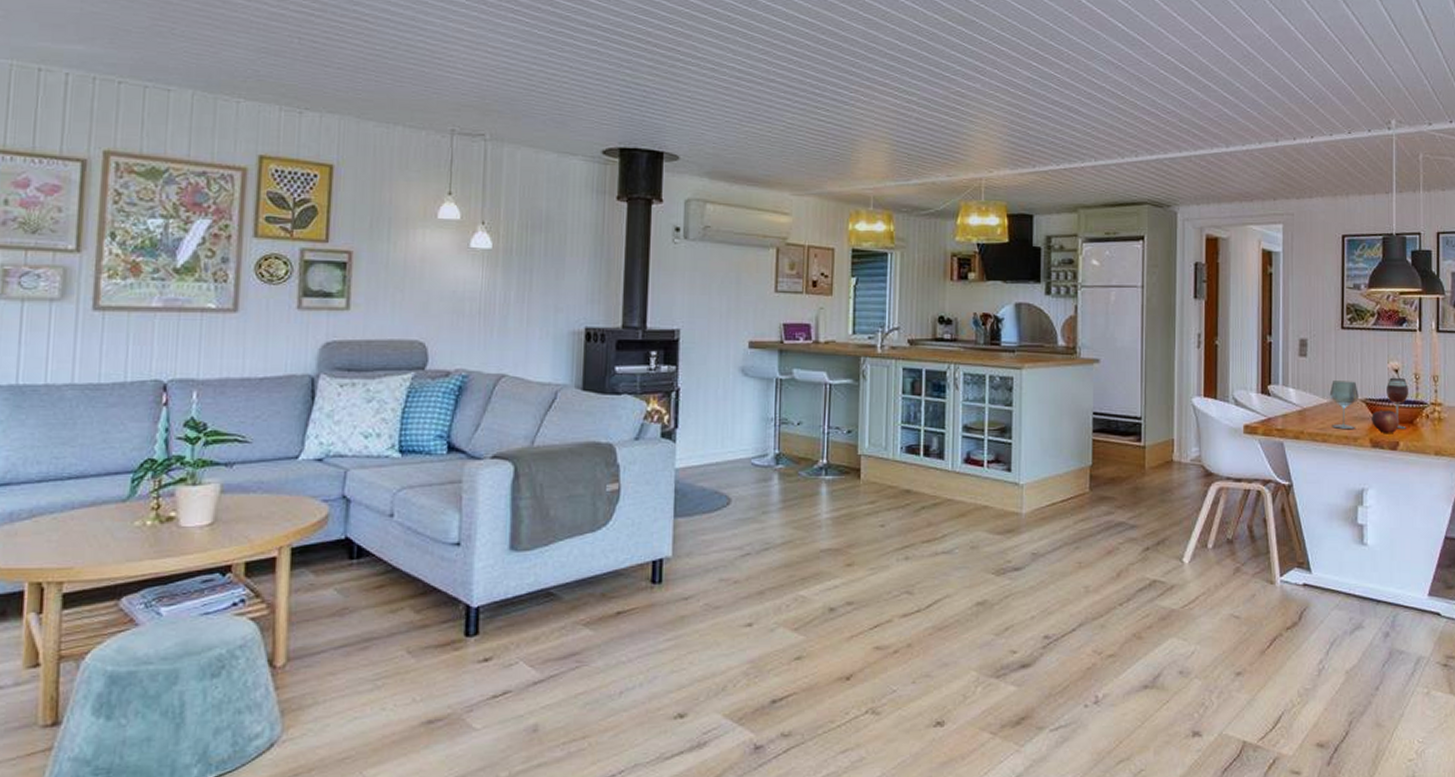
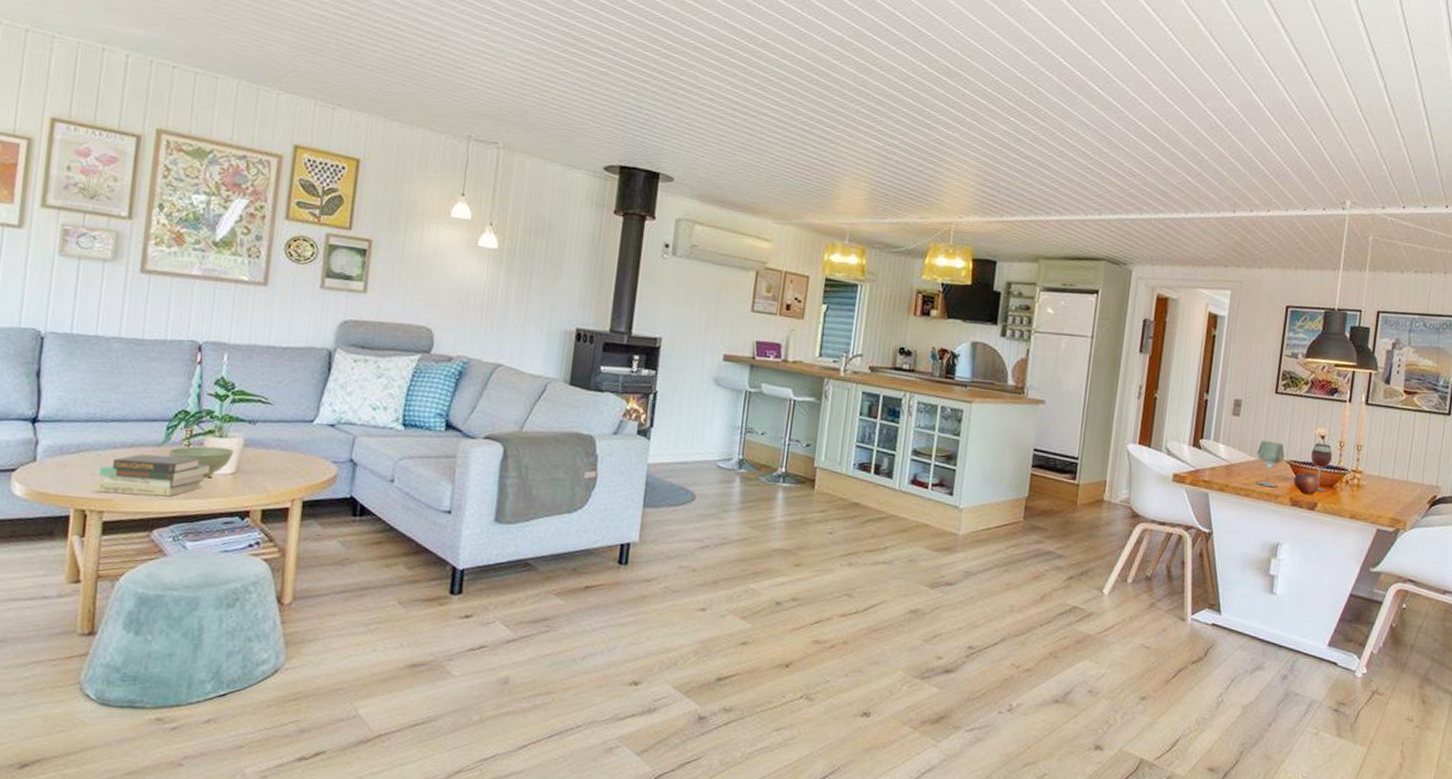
books: none [48,511,184,561] -> present [92,453,210,497]
bowl: none [134,496,210,534] -> present [168,446,234,479]

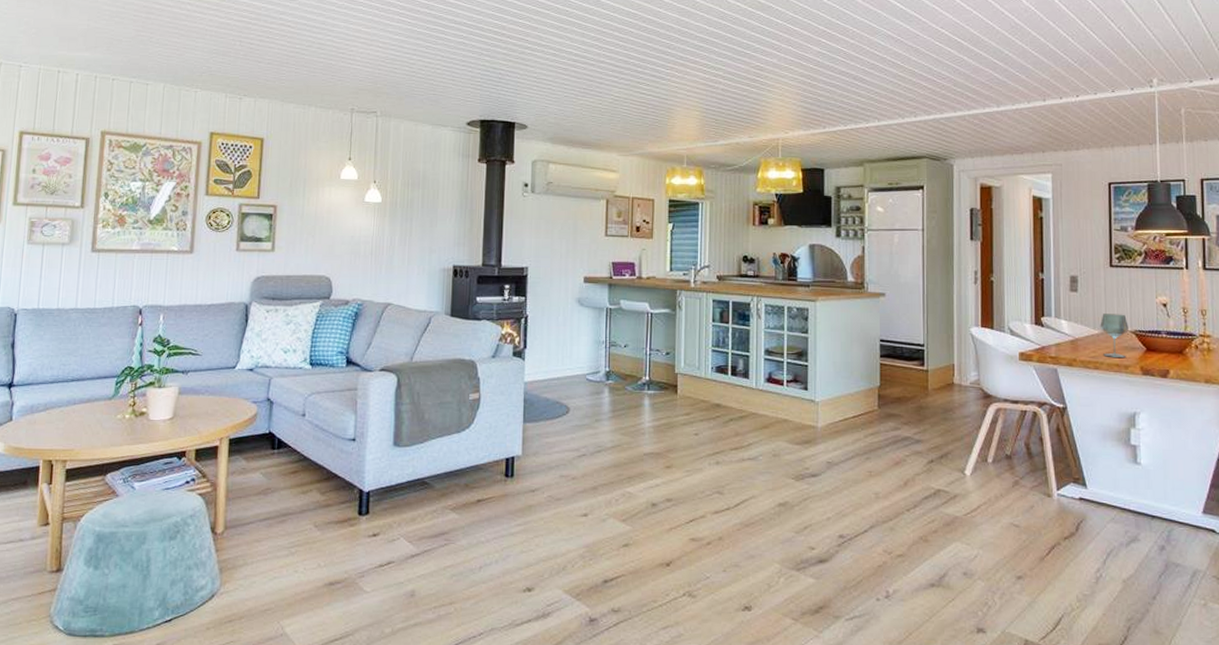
books: present [92,453,210,497] -> none [57,407,152,444]
bowl: present [168,446,234,479] -> none [117,396,171,426]
fruit: present [1294,472,1321,495] -> none [1142,340,1169,363]
wineglass: present [1311,443,1333,492] -> none [1155,311,1178,358]

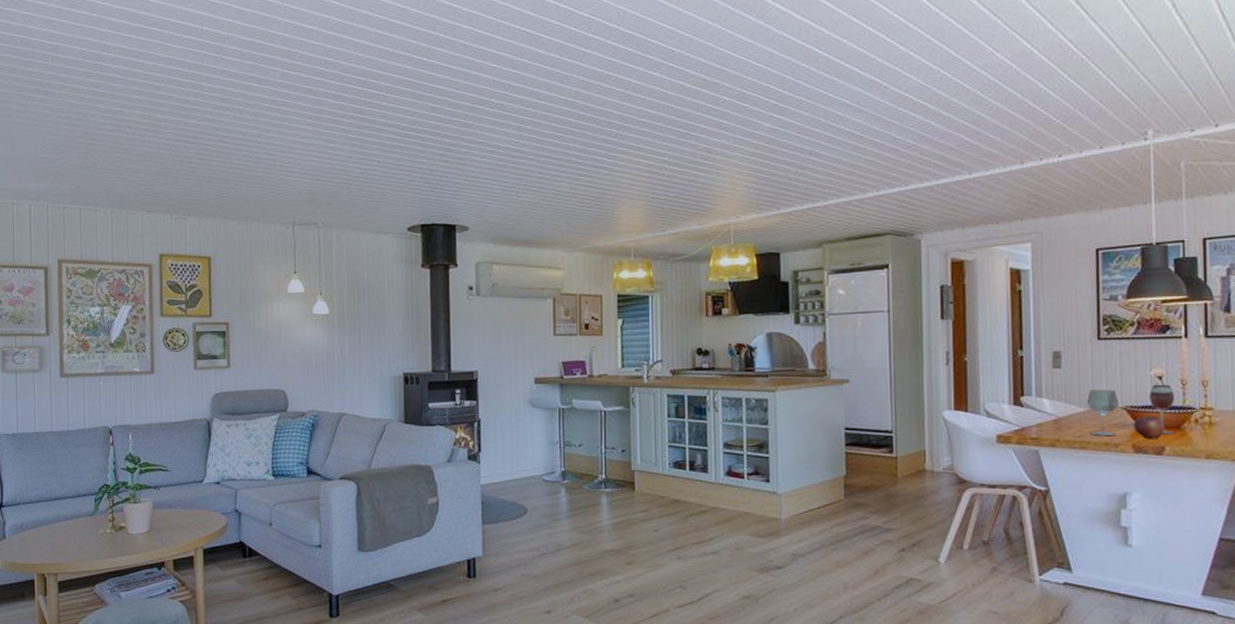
fruit: none [1142,340,1169,363] -> present [1134,416,1165,440]
wineglass: none [1155,311,1178,358] -> present [1149,384,1175,434]

